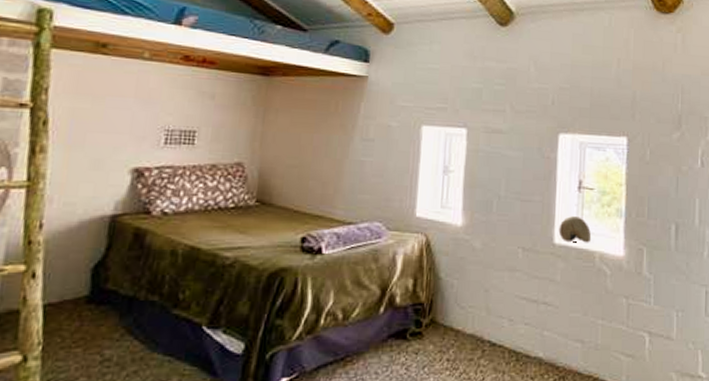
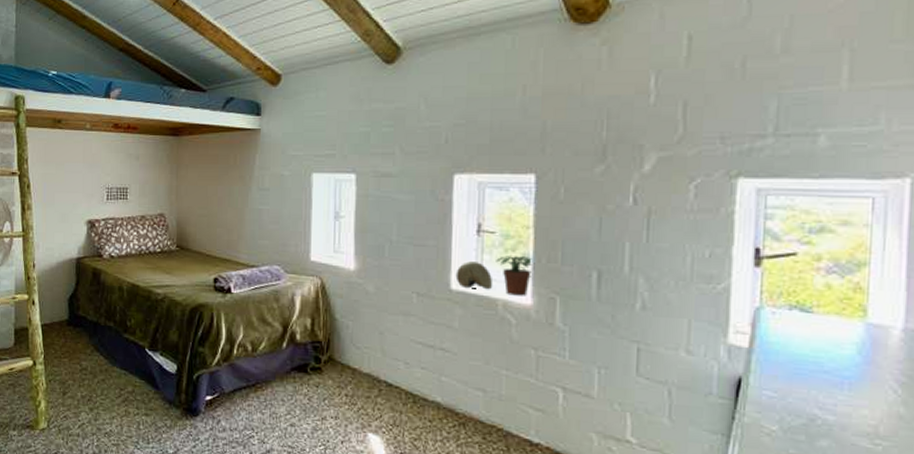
potted plant: none [594,211,627,248] -> present [496,256,535,296]

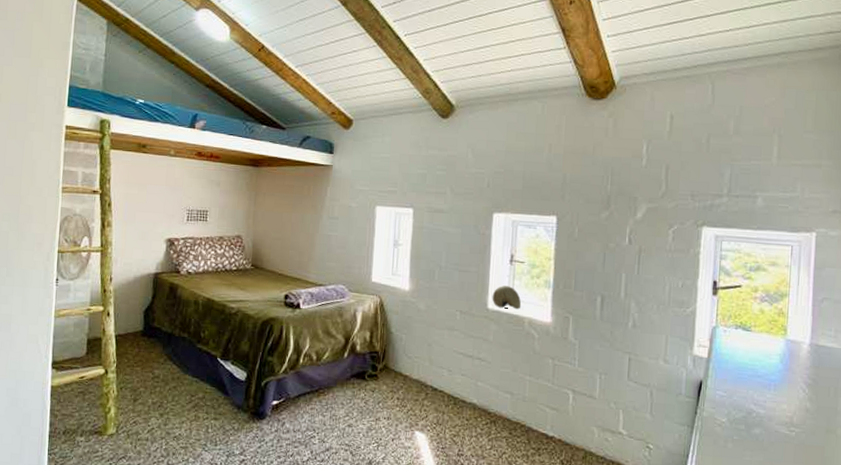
potted plant: present [496,256,535,296] -> none [524,282,554,315]

